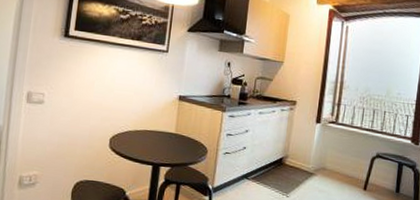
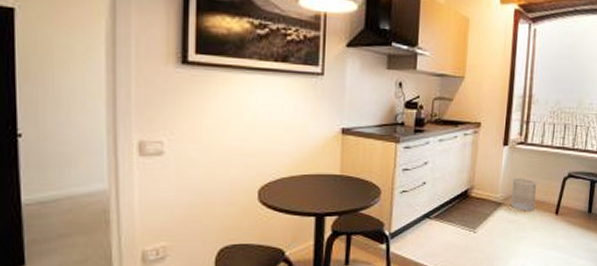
wastebasket: none [321,152,347,184] -> present [510,178,537,212]

